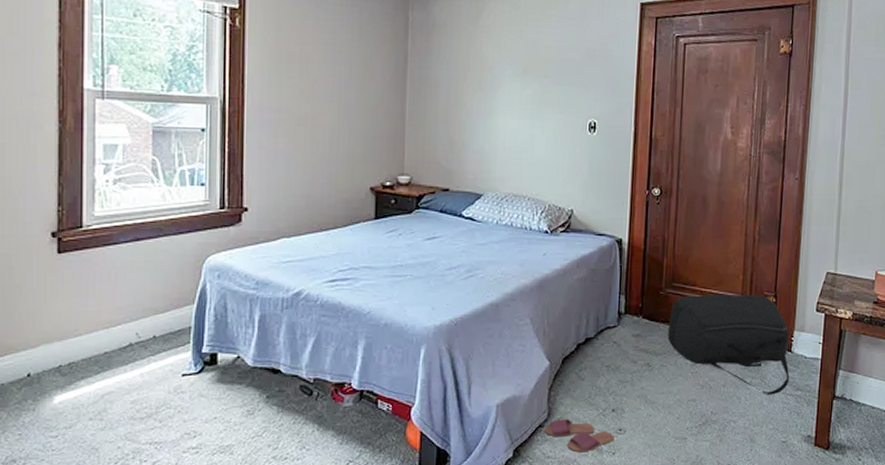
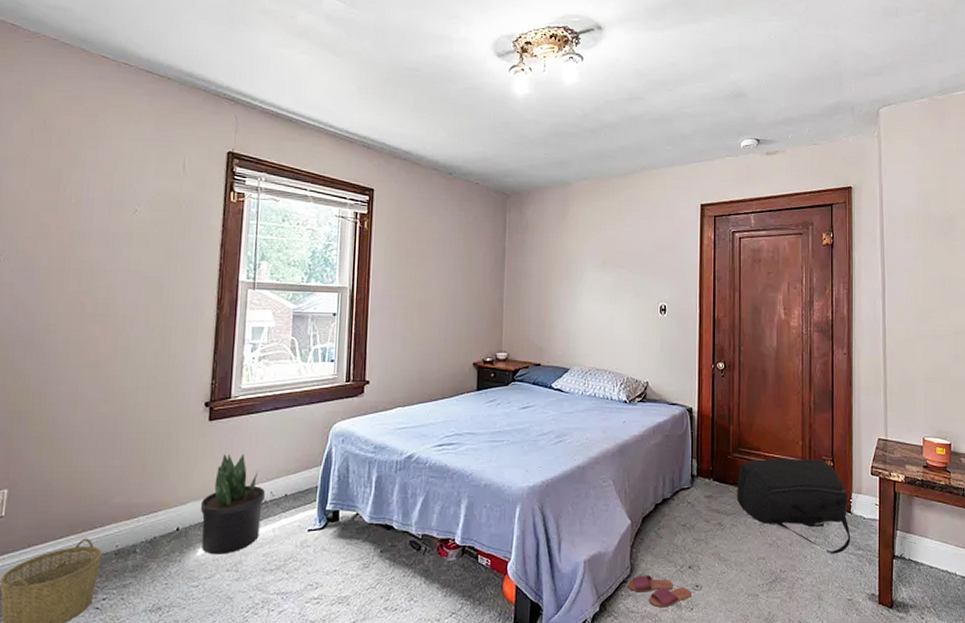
planter: none [54,292,129,403] -> present [200,454,265,555]

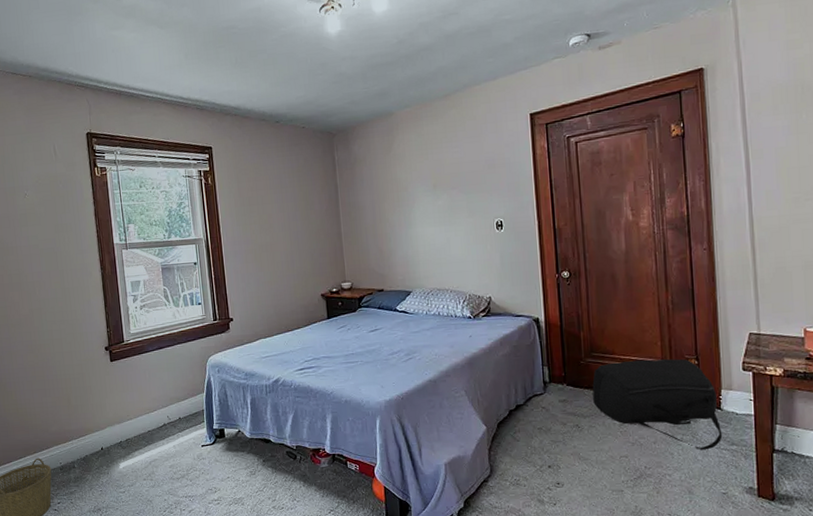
planter: present [200,454,265,555] -> none [115,387,164,468]
slippers: present [628,575,692,608] -> none [489,474,553,504]

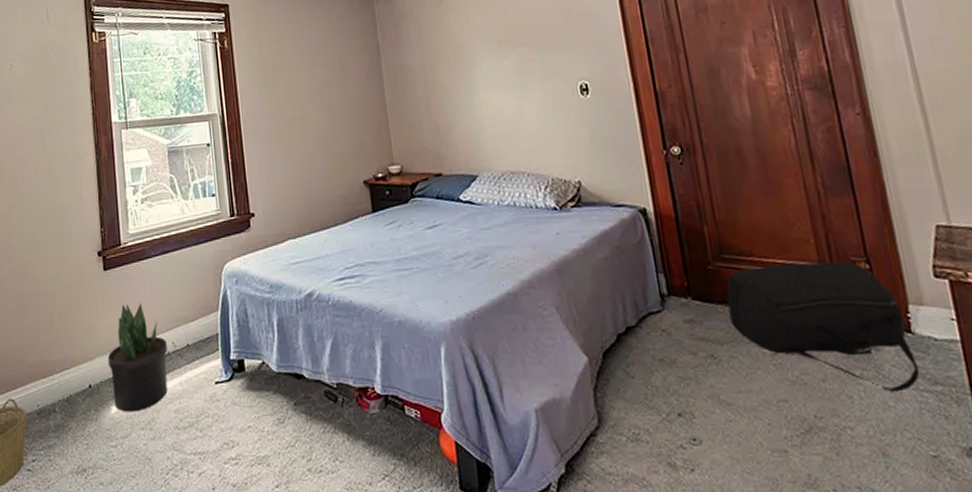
planter: none [115,387,164,468] -> present [107,304,168,412]

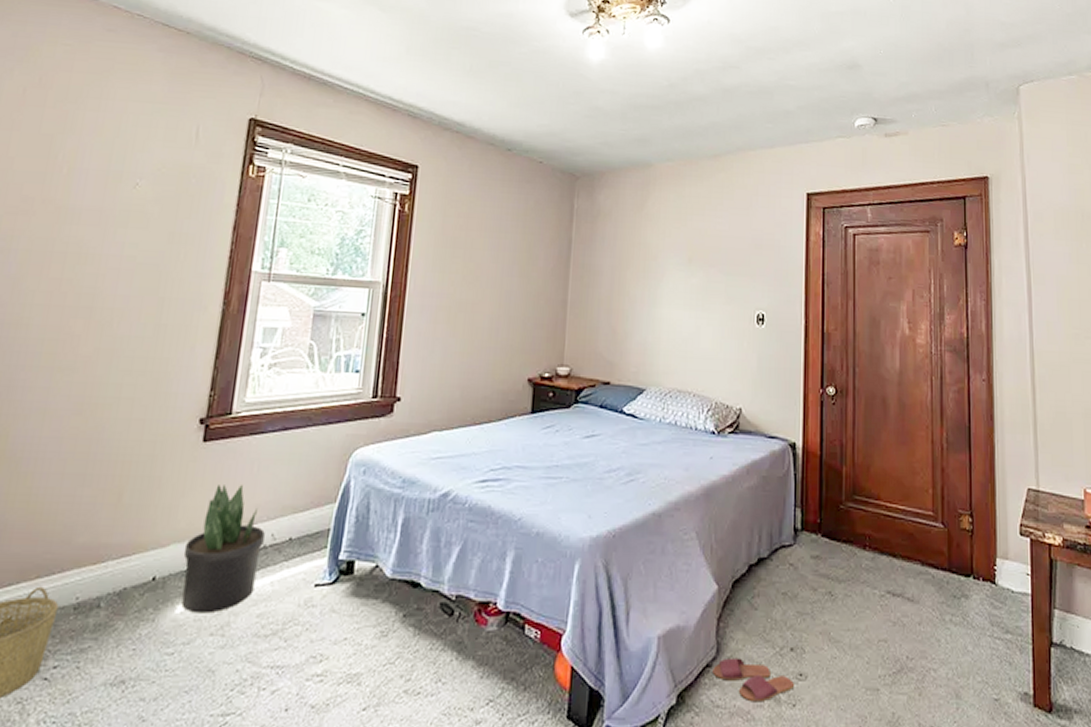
slippers: none [597,426,689,469] -> present [712,657,794,702]
duffel bag: present [726,261,920,392] -> none [851,510,996,638]

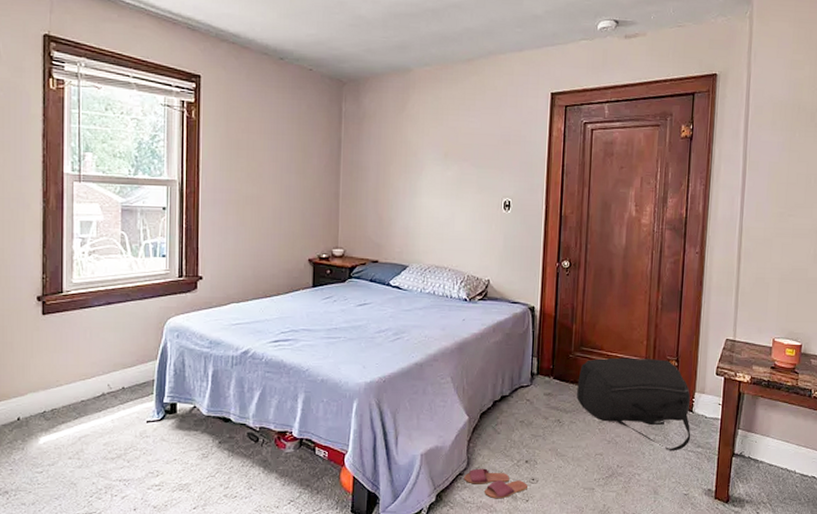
planter: present [181,485,265,614] -> none [39,348,102,443]
duffel bag: none [851,510,996,638] -> present [577,357,691,451]

